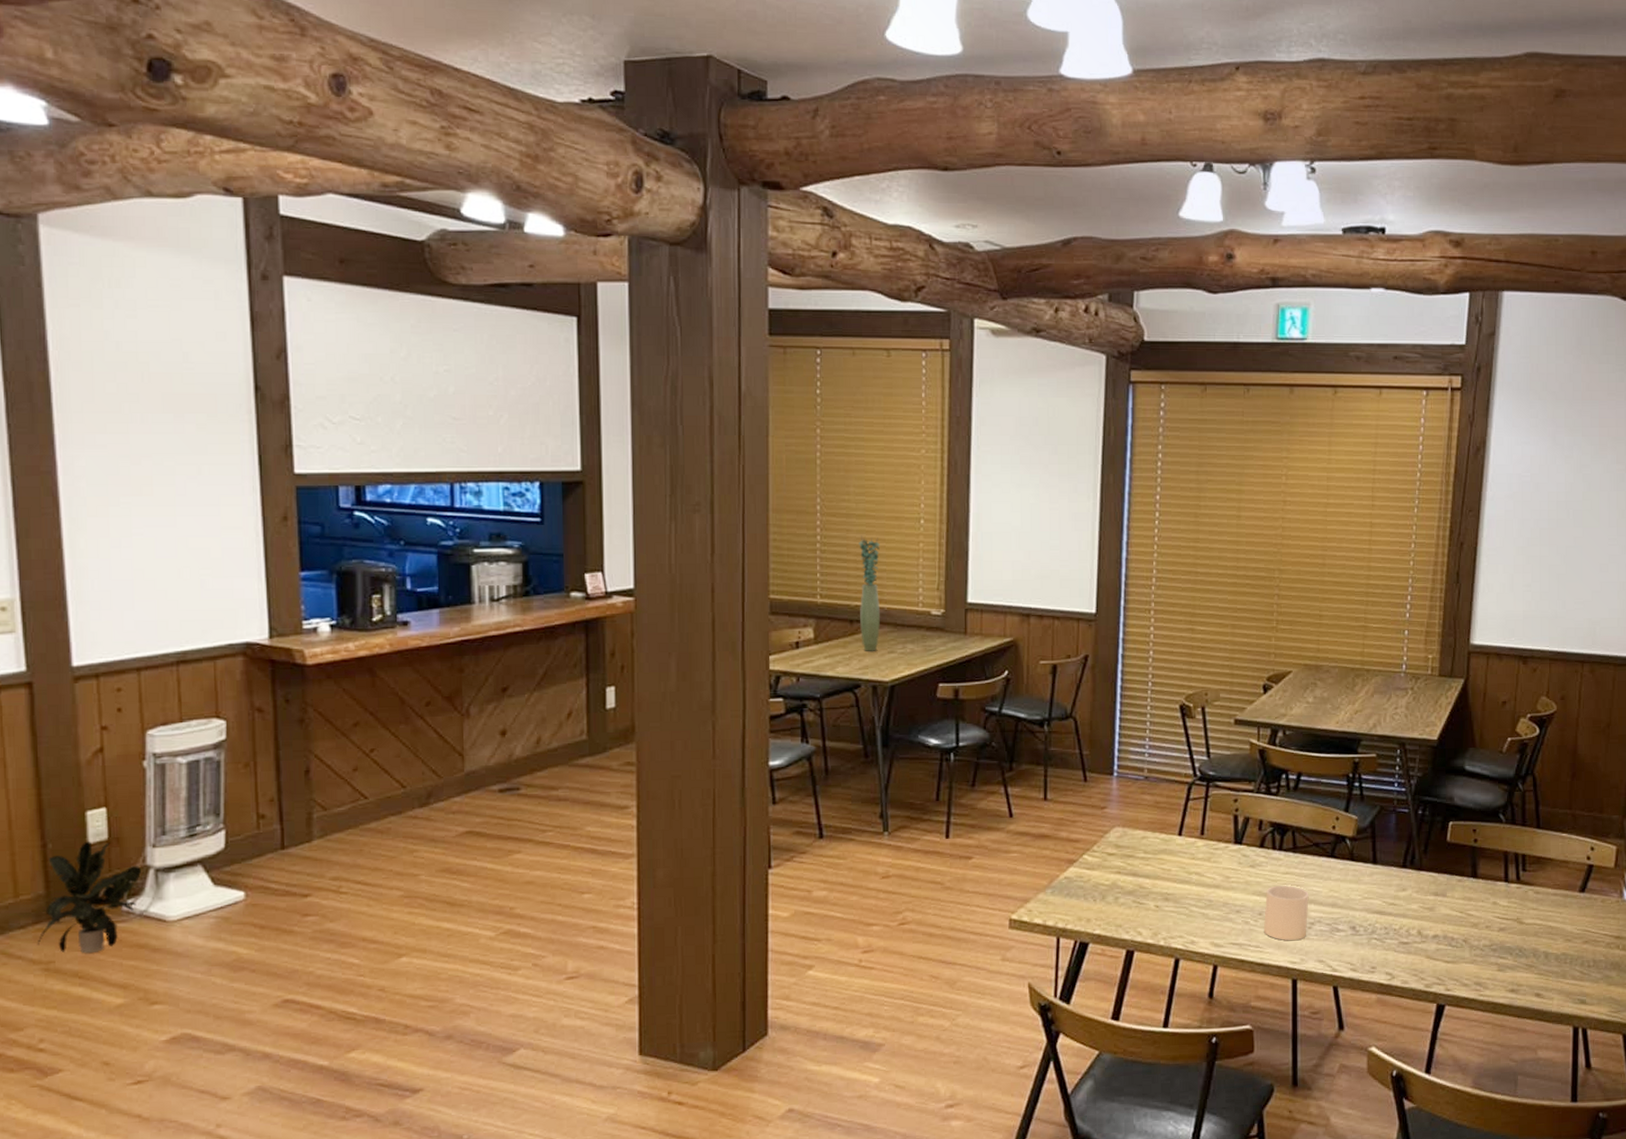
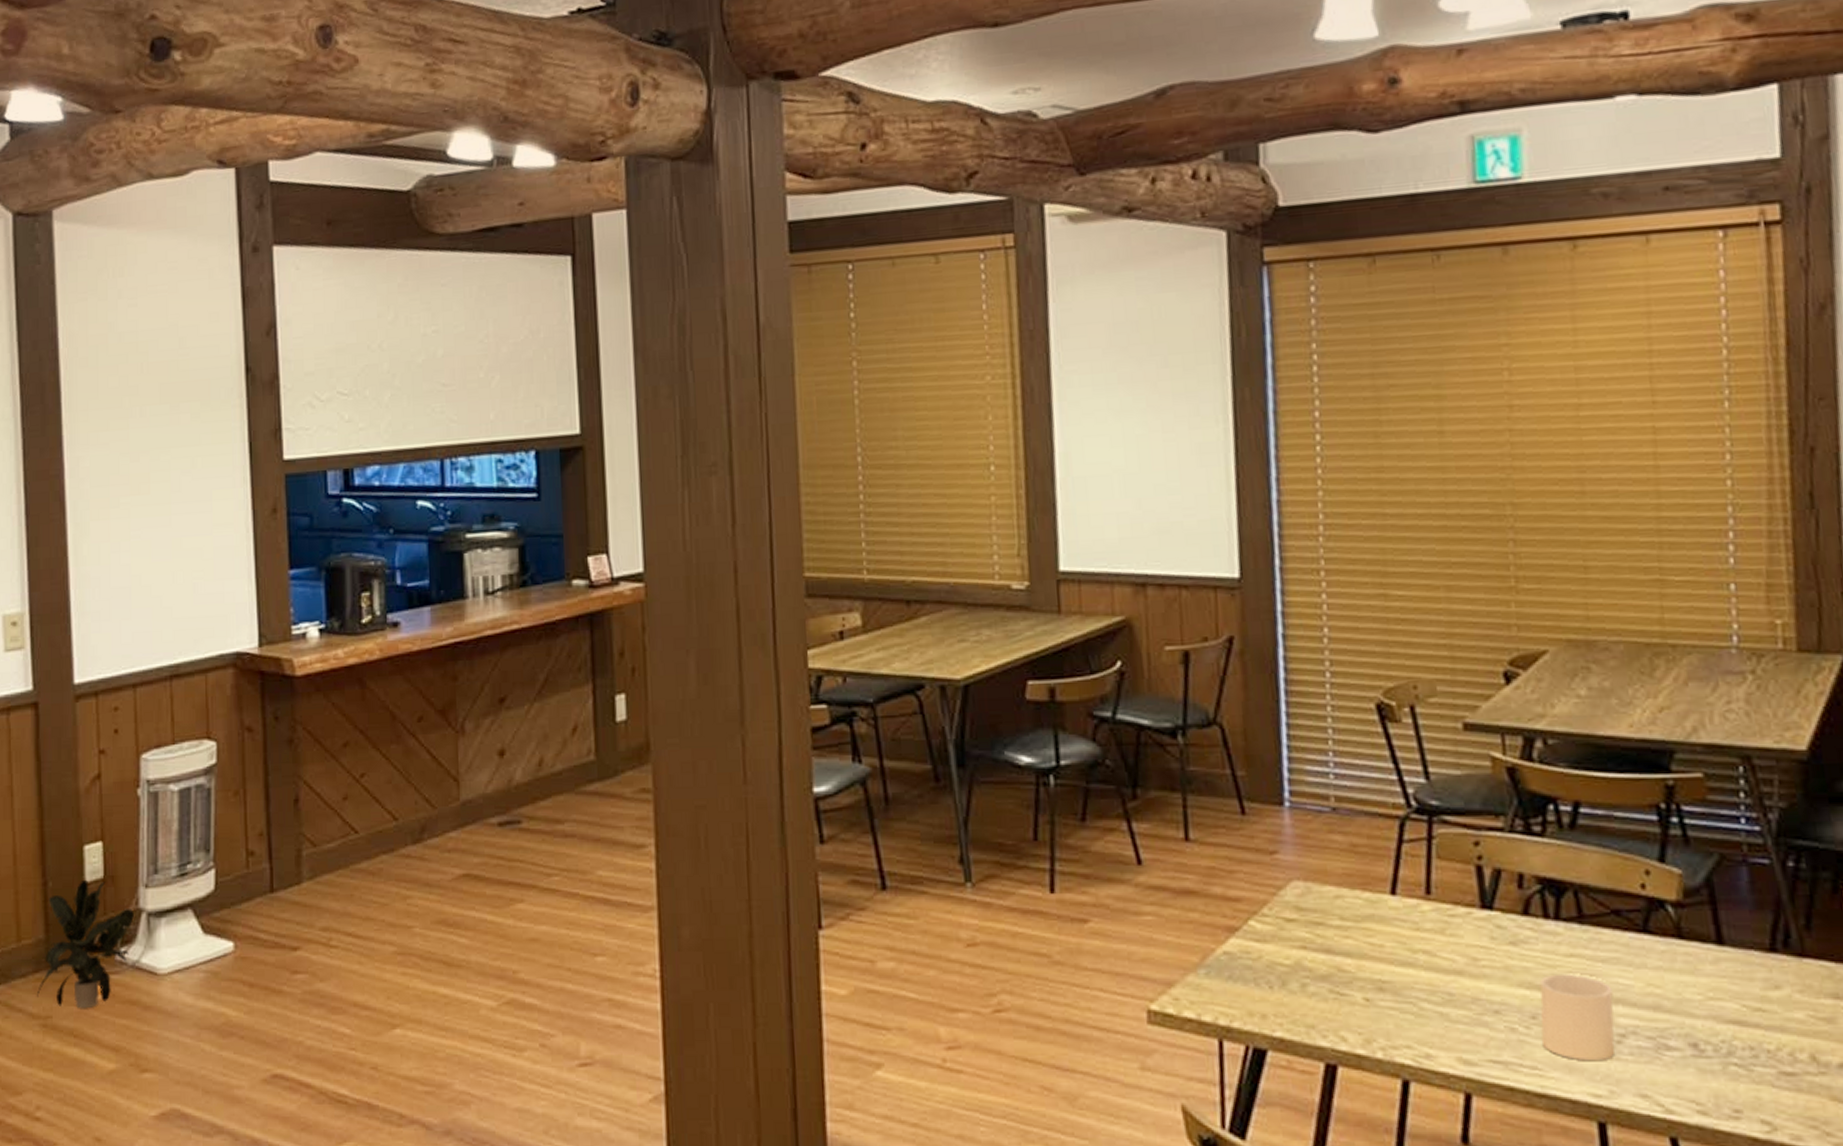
vase: present [859,535,880,651] -> none [912,490,946,641]

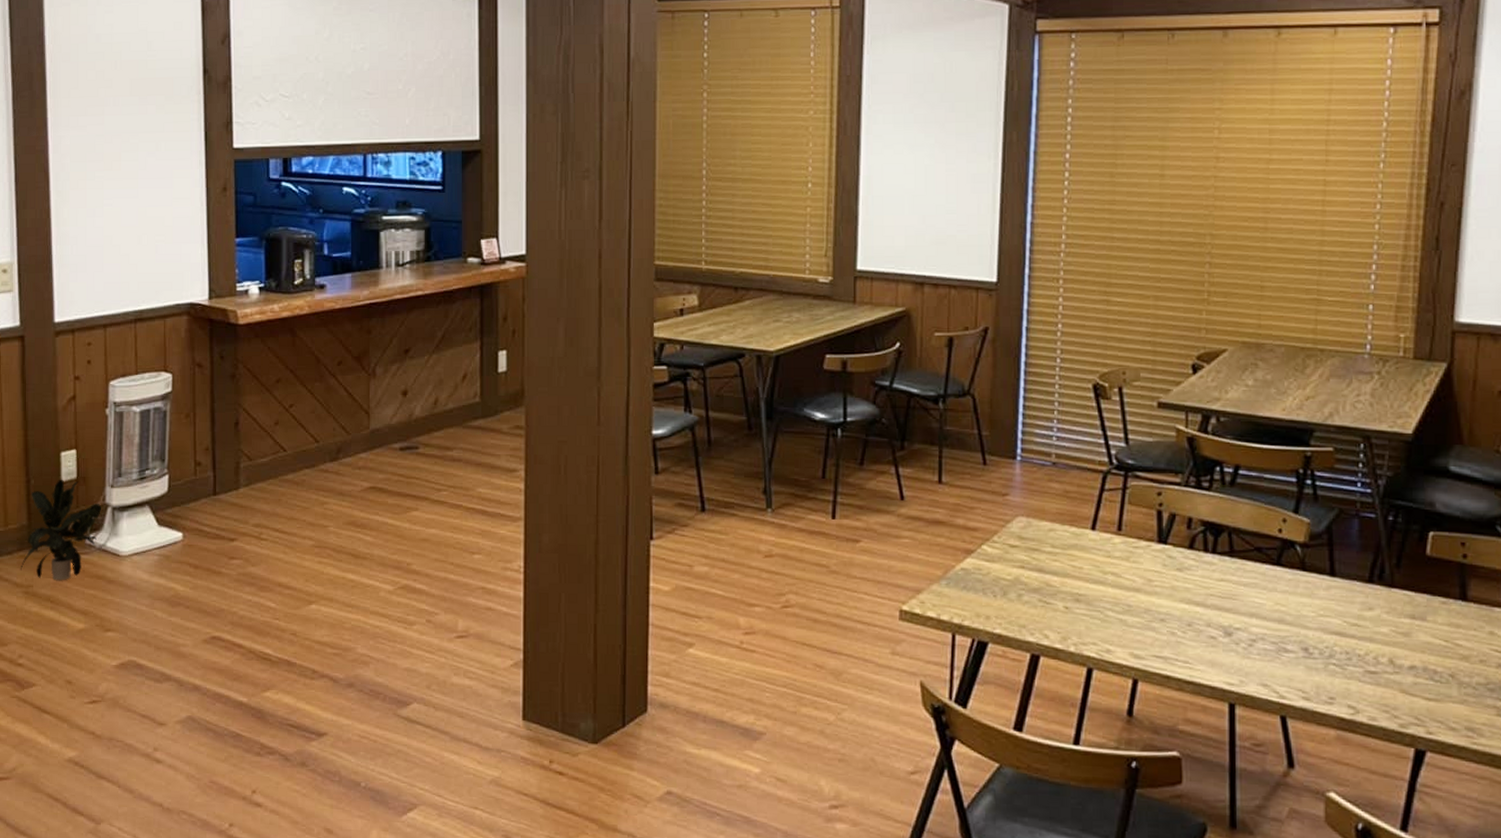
cup: present [1539,973,1615,1062] -> none [1194,593,1250,659]

